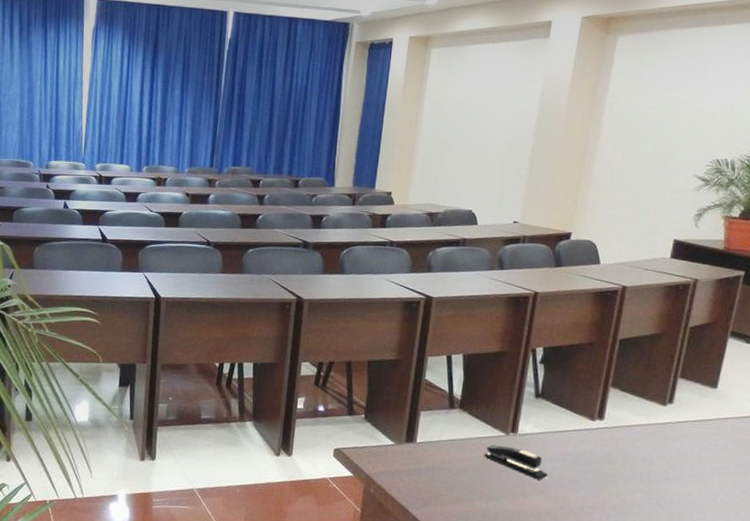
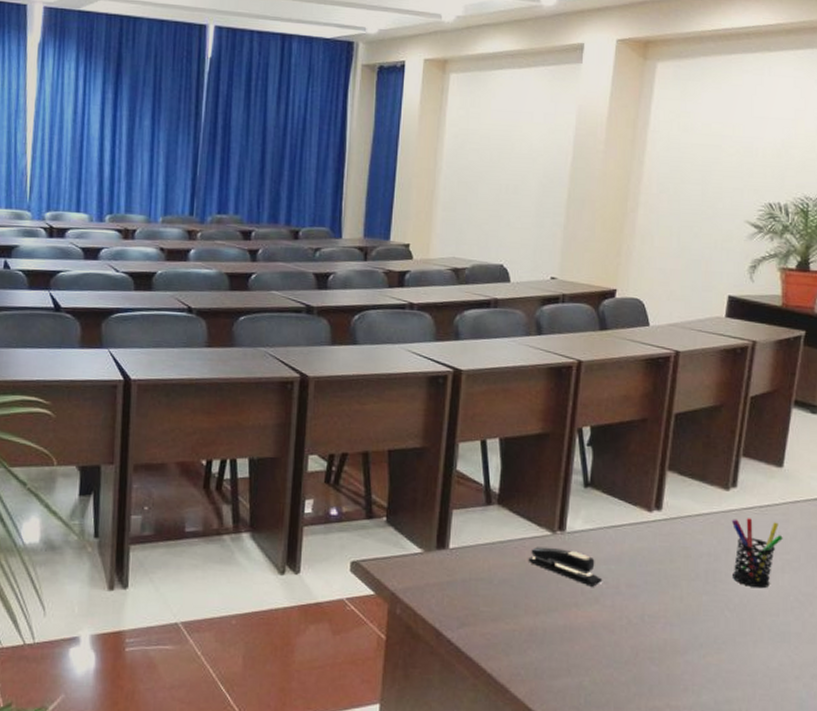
pen holder: none [665,430,714,490] -> present [731,518,783,589]

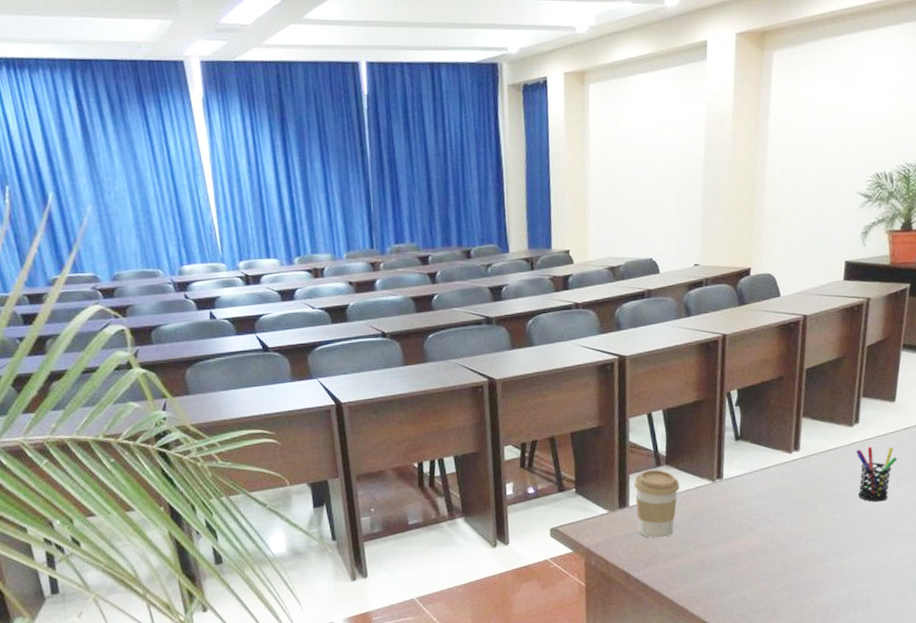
coffee cup: none [456,507,512,594] -> present [633,469,680,539]
stapler: present [528,546,602,587] -> none [694,493,755,520]

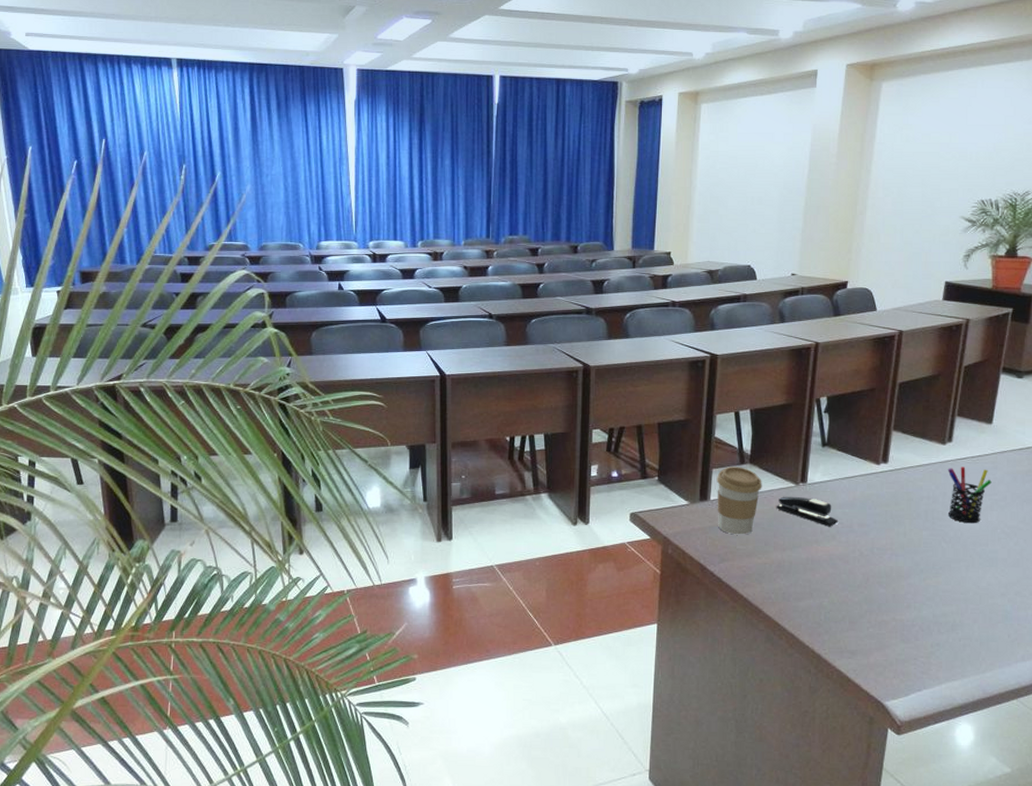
stapler: none [694,493,755,520] -> present [776,496,838,527]

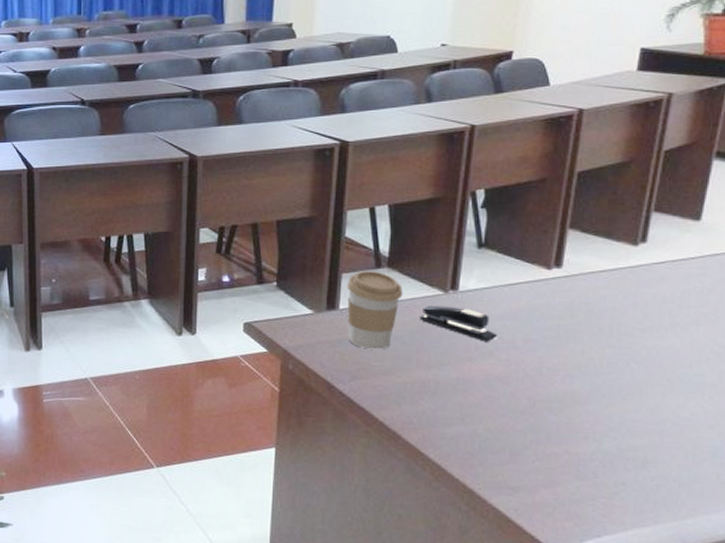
pen holder: present [947,467,992,524] -> none [639,272,699,341]

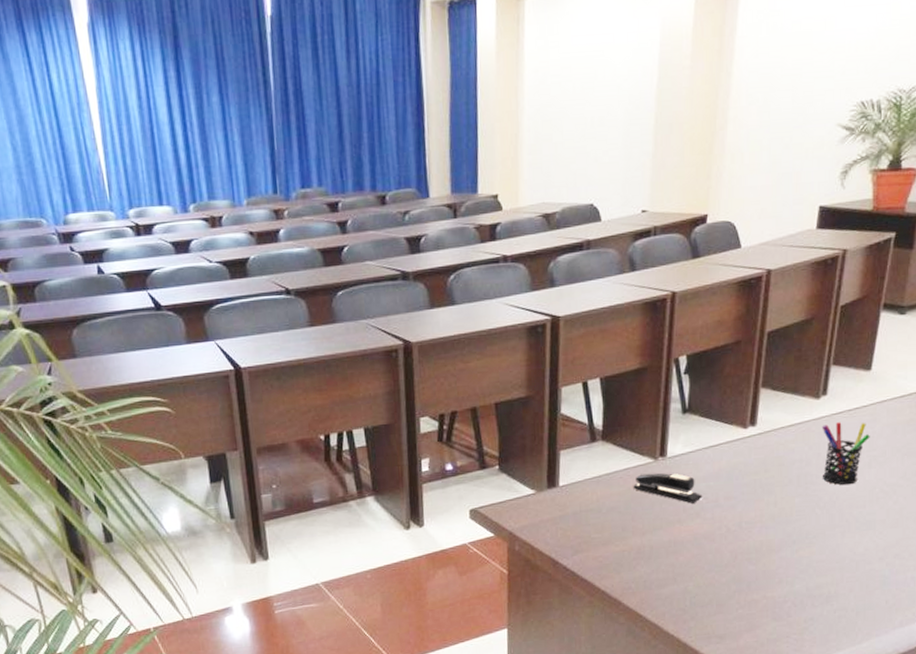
coffee cup: present [346,271,403,350] -> none [564,445,617,523]
pen holder: none [639,272,699,341] -> present [821,422,870,485]

